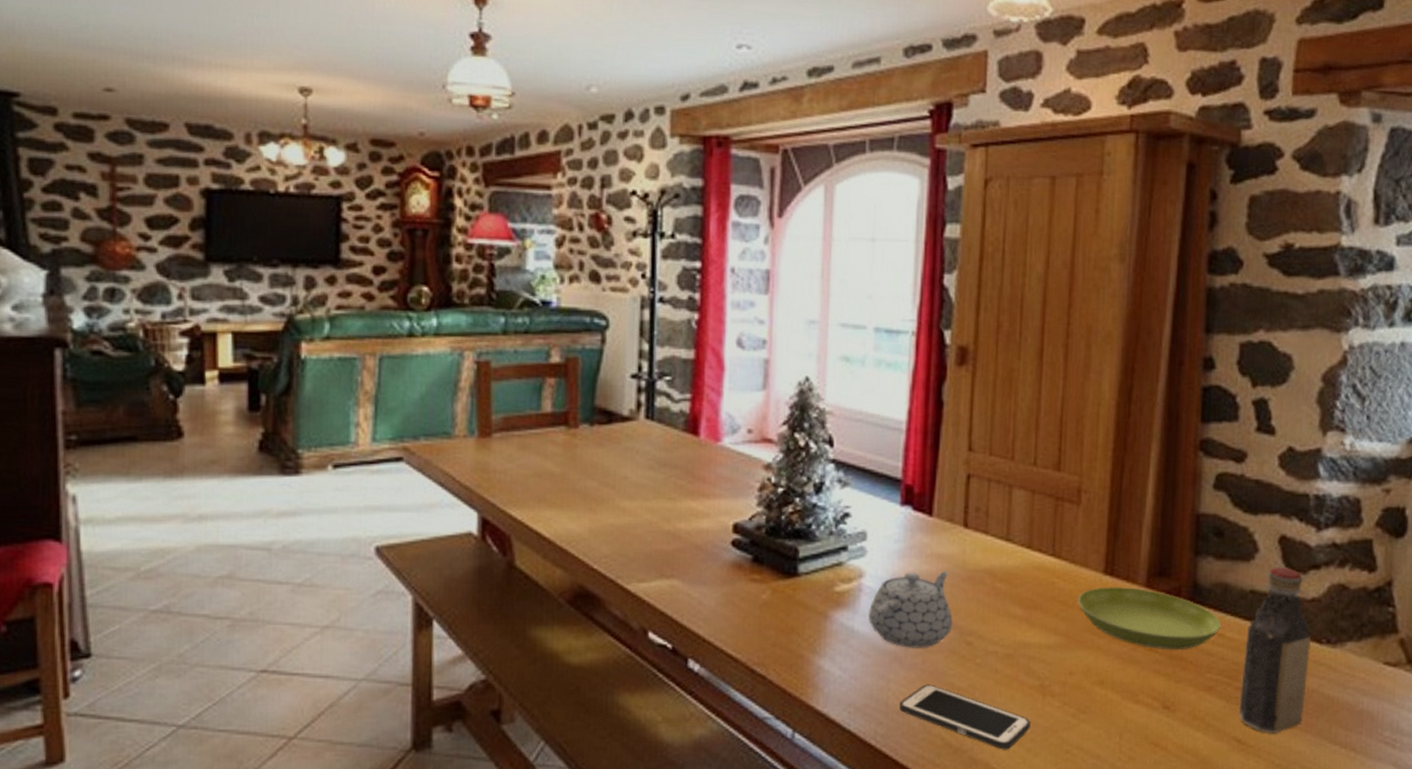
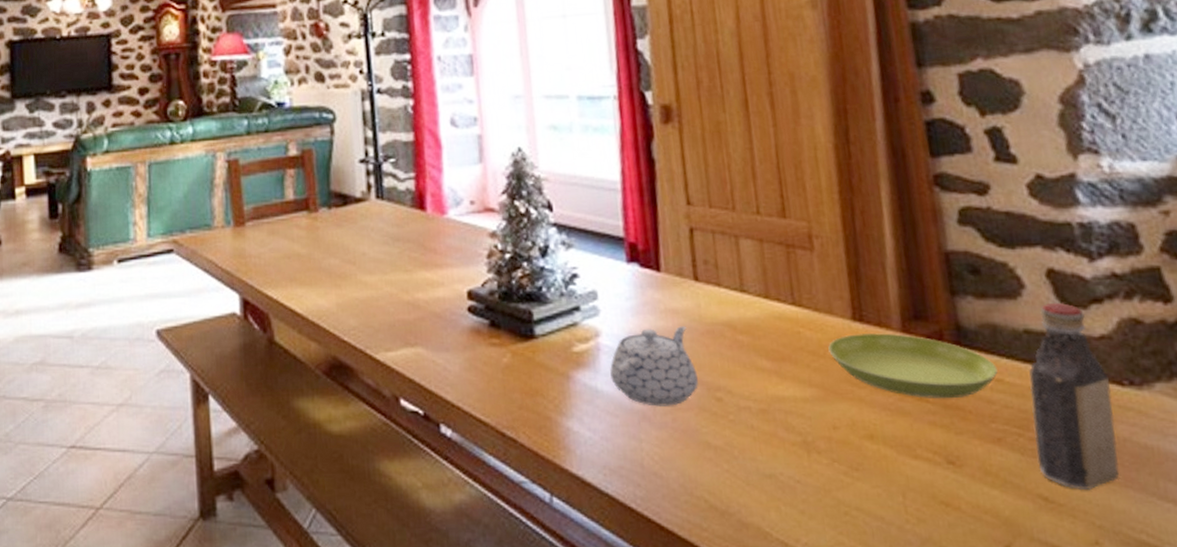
cell phone: present [899,684,1030,750] -> none [655,443,800,512]

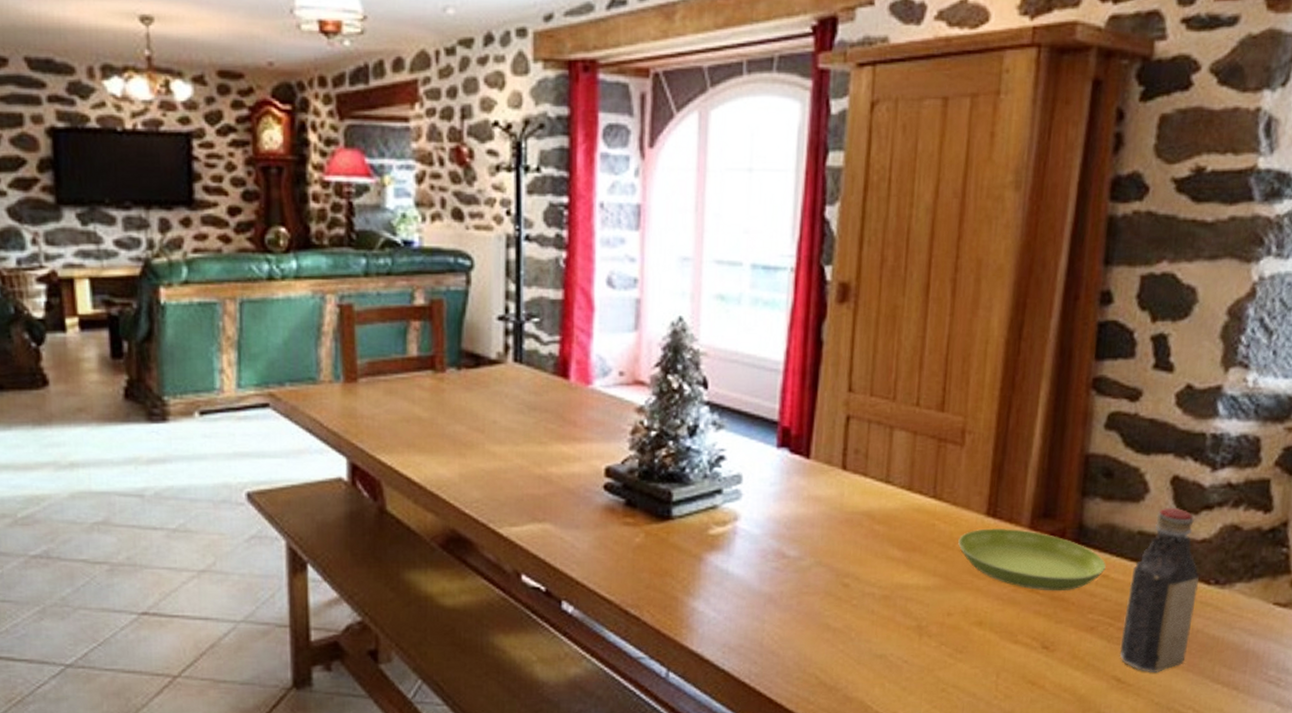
teapot: present [610,326,699,406] -> none [743,514,830,590]

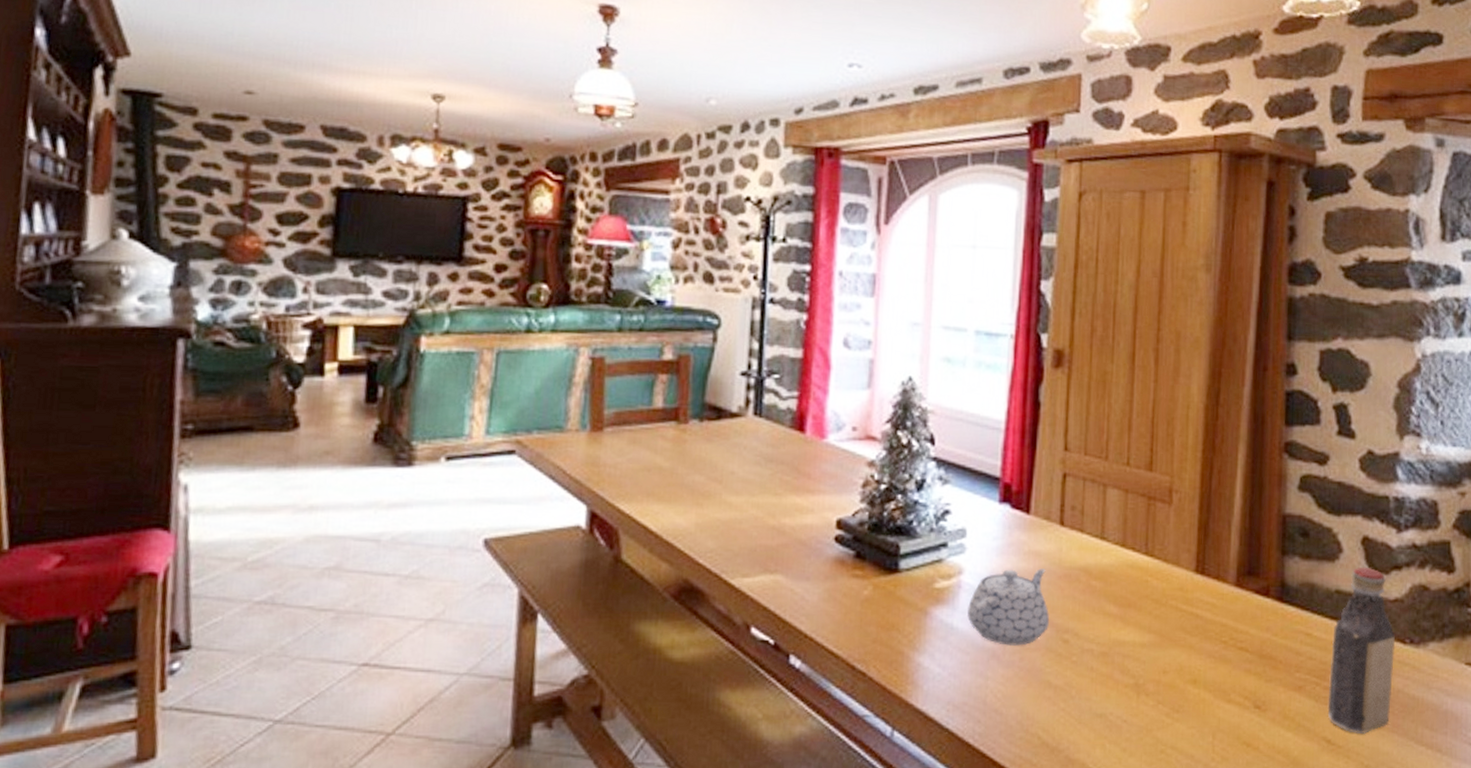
teapot: none [743,514,830,590] -> present [967,569,1050,646]
saucer: present [958,527,1106,591] -> none [1170,585,1309,650]

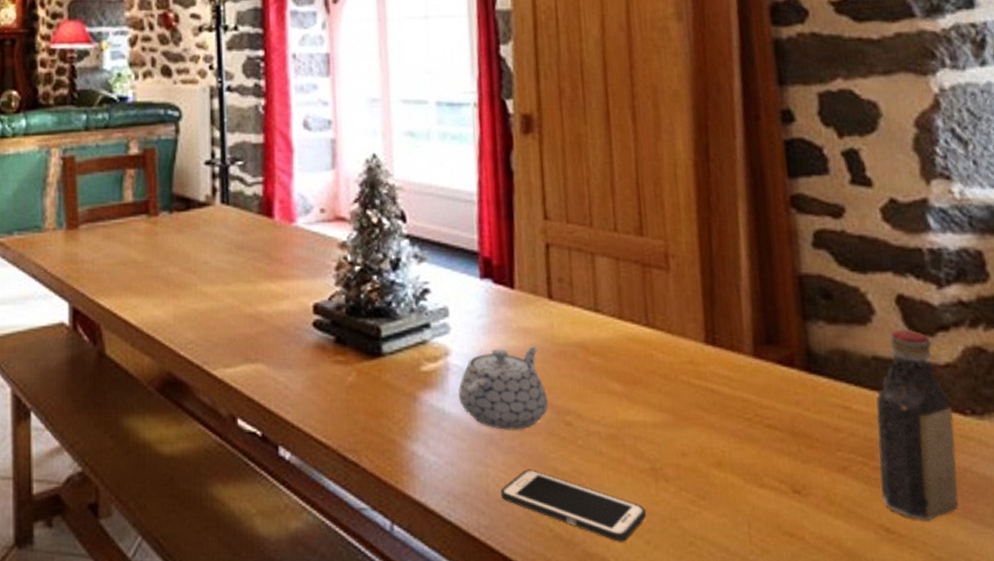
cell phone: none [997,682,1125,750] -> present [501,469,646,542]

